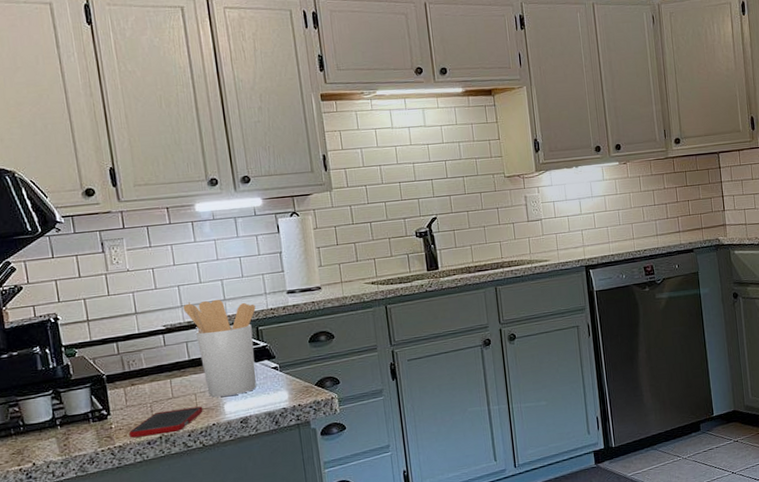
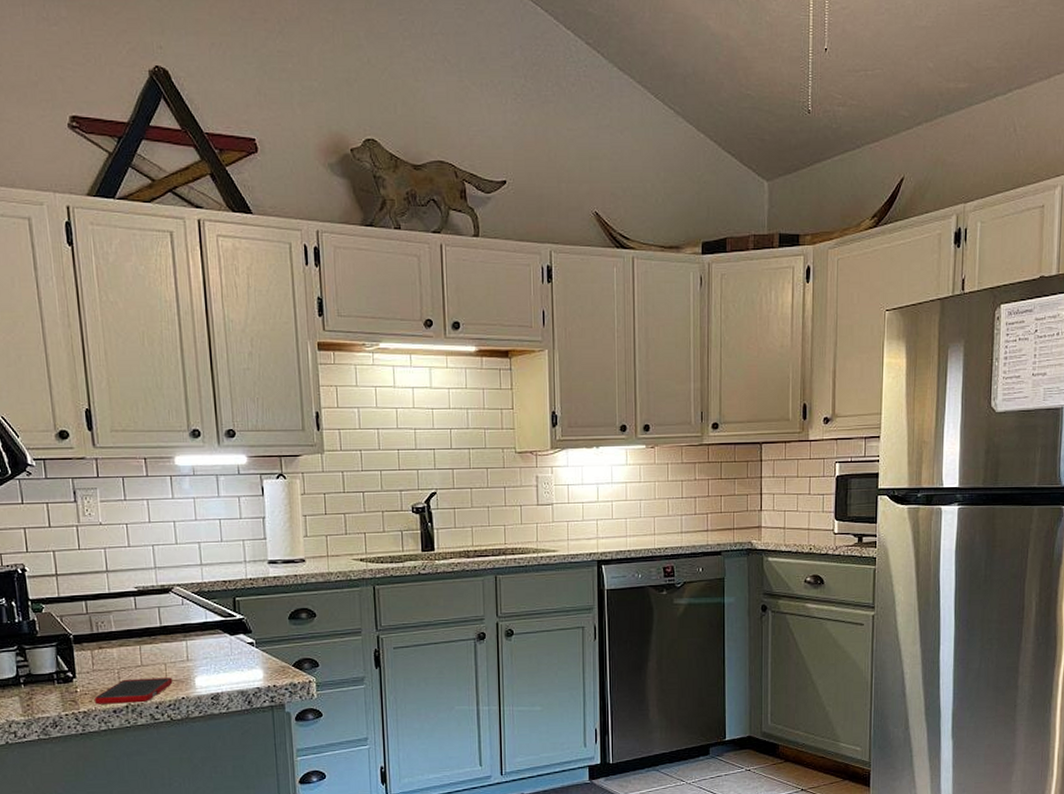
utensil holder: present [183,299,256,397] -> none [156,563,234,669]

